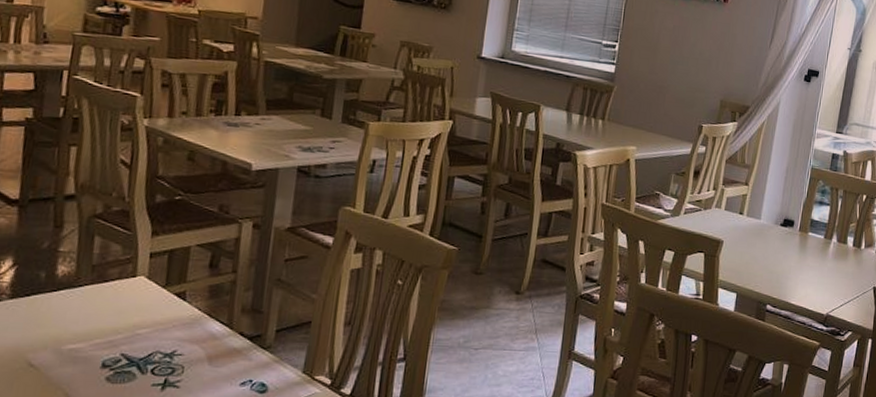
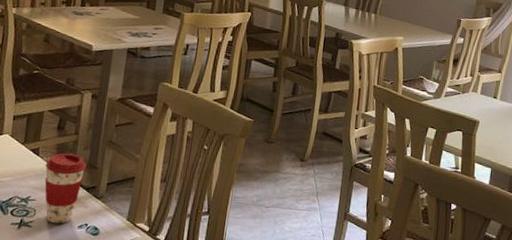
coffee cup: none [194,296,249,382] -> present [44,153,86,224]

